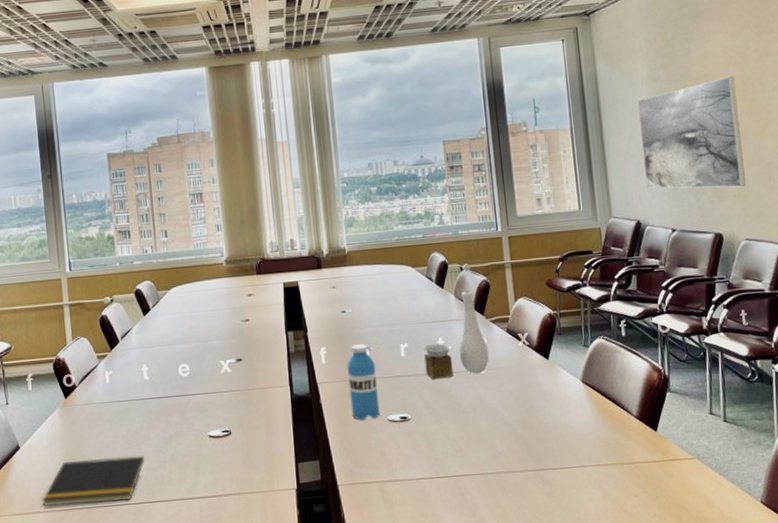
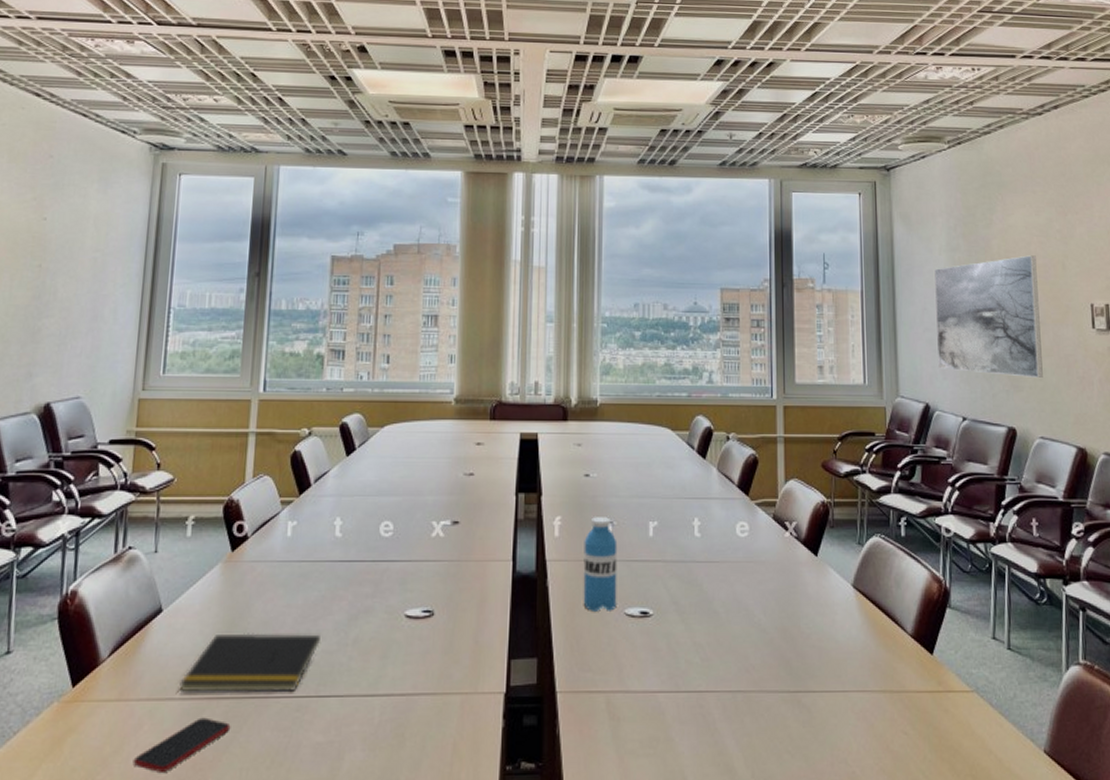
vase: present [422,291,490,380] -> none [674,465,751,569]

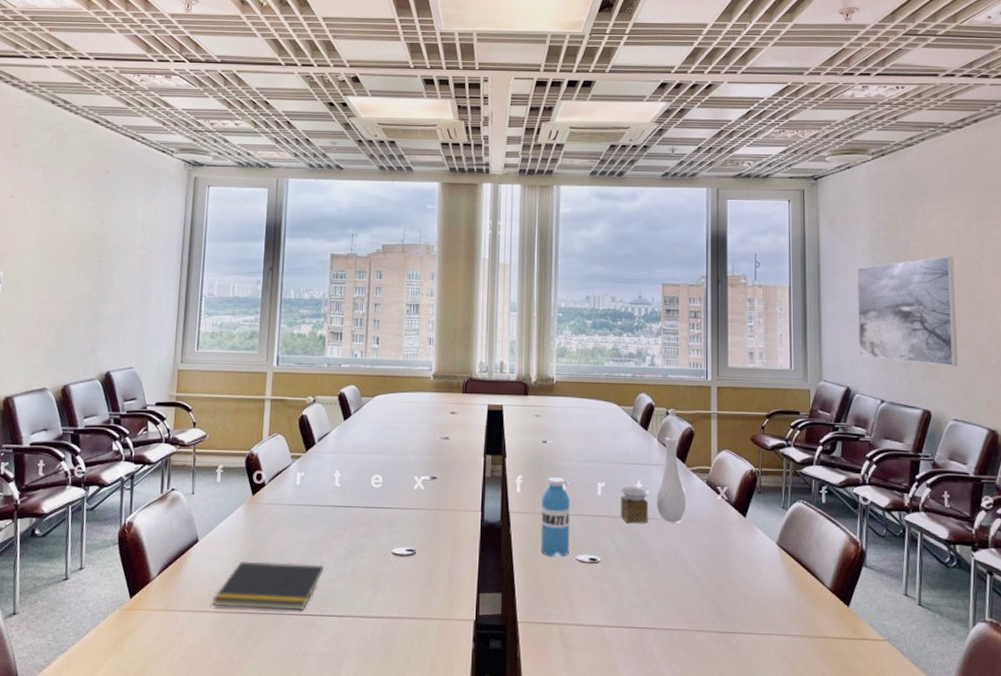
smartphone: present [133,717,231,772] -> none [177,627,253,669]
vase: none [674,465,751,569] -> present [620,436,686,524]

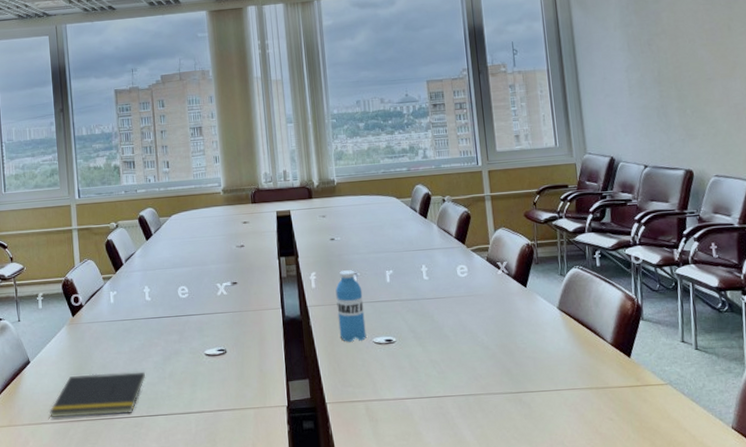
vase: present [620,436,686,524] -> none [406,221,470,305]
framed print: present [857,256,958,366] -> none [611,21,715,127]

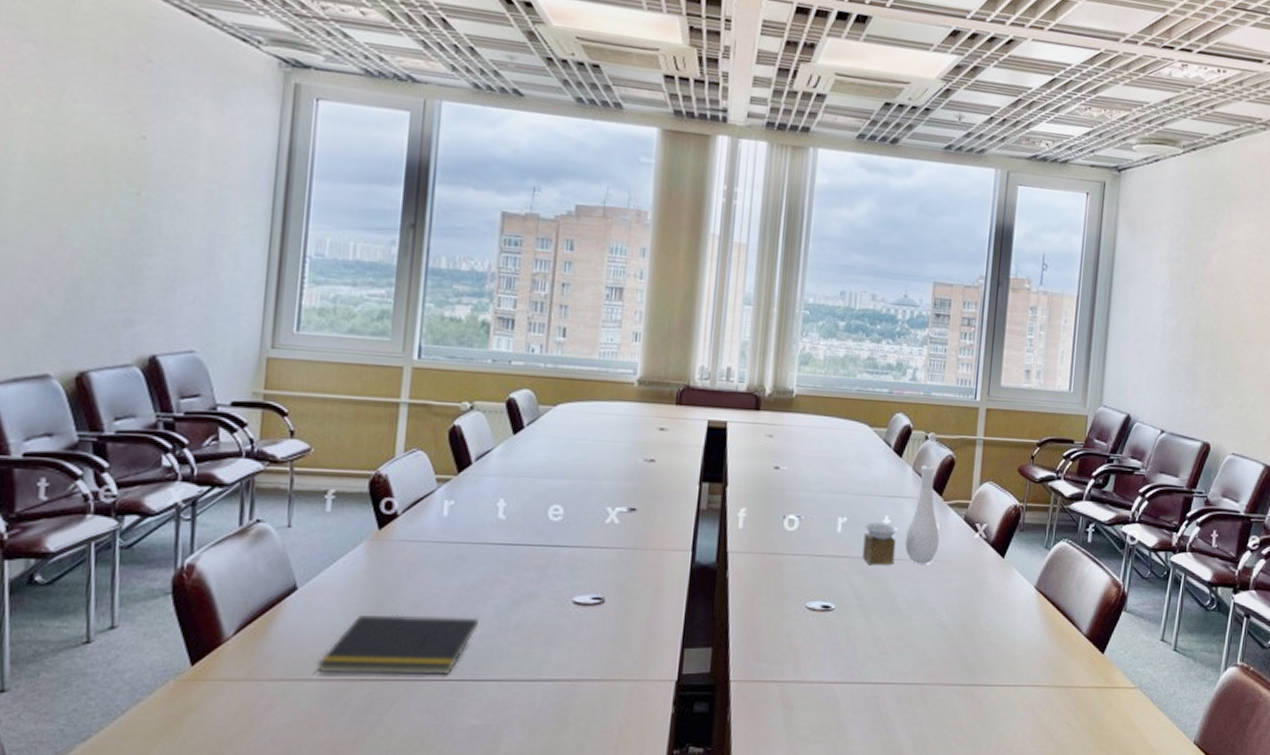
water bottle: present [335,270,367,342] -> none [763,510,804,604]
vase: none [406,221,470,305] -> present [862,465,940,566]

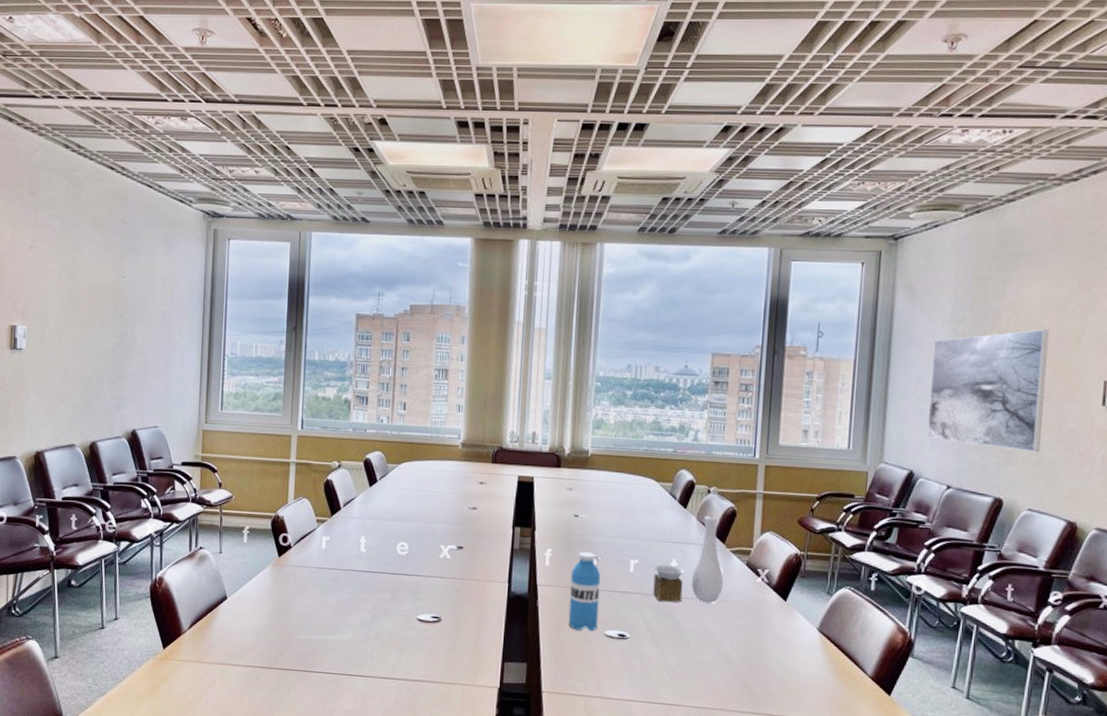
notepad: present [317,614,480,675] -> none [241,620,350,669]
water bottle: none [763,510,804,604] -> present [568,552,601,631]
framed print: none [1144,272,1253,396] -> present [928,329,1049,452]

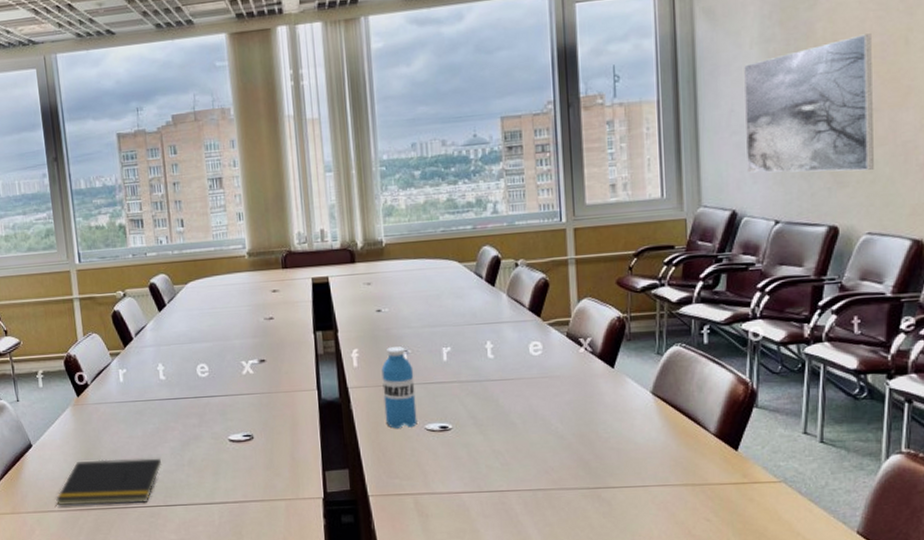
notepad: none [241,620,350,669] -> present [56,458,162,505]
vase: present [653,515,724,603] -> none [467,289,545,388]

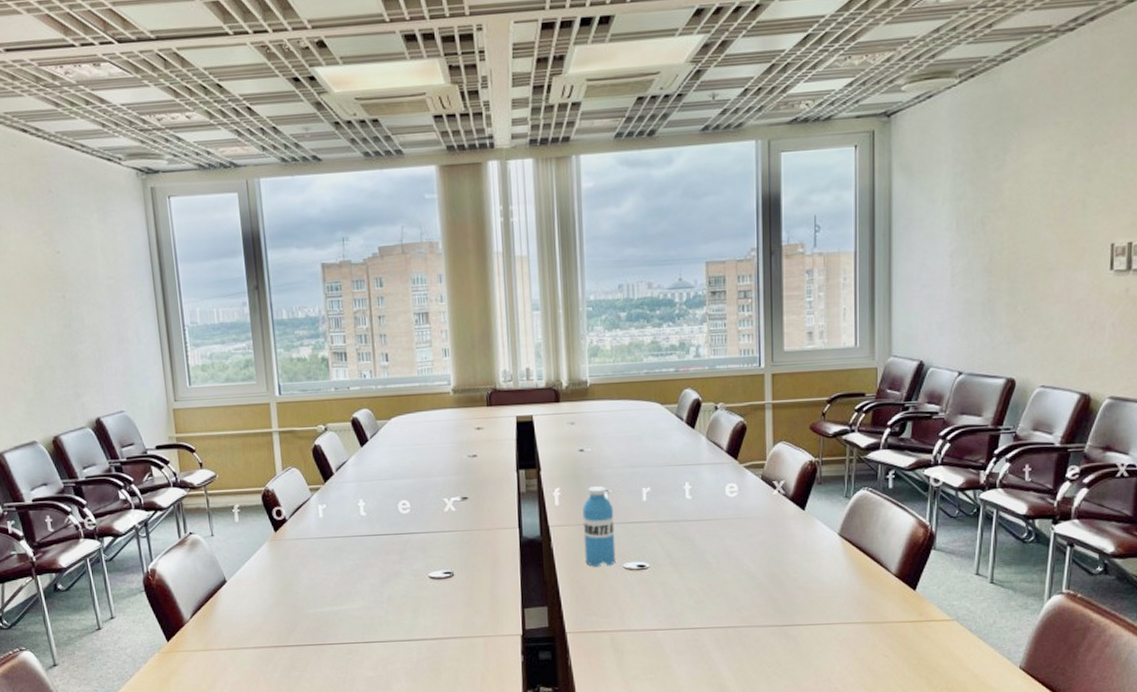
notepad: present [56,458,162,505] -> none [250,594,361,642]
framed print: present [744,33,874,173] -> none [935,196,1053,327]

